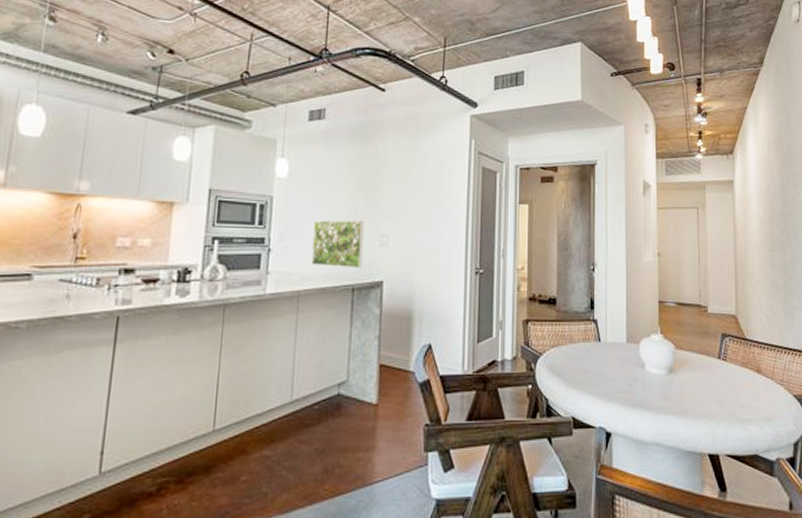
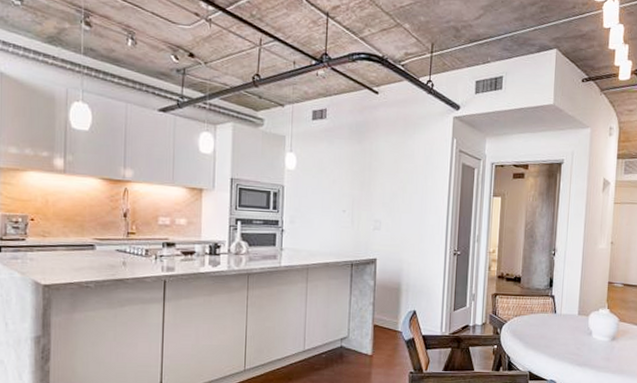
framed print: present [311,220,364,269] -> none [317,206,361,248]

